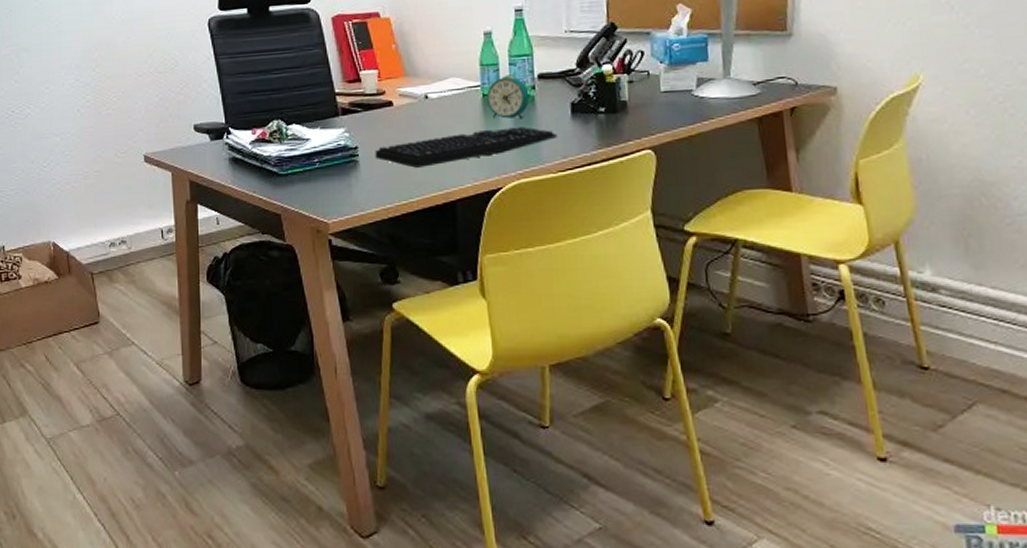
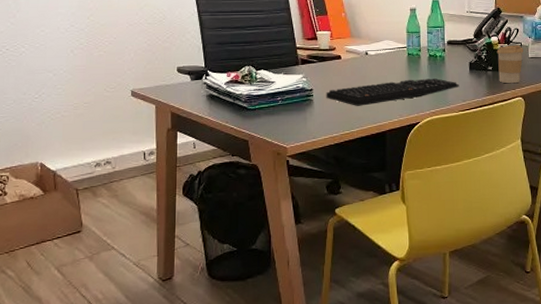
alarm clock: present [487,74,530,119] -> none [411,40,441,73]
coffee cup: none [611,74,652,131] -> present [496,45,523,84]

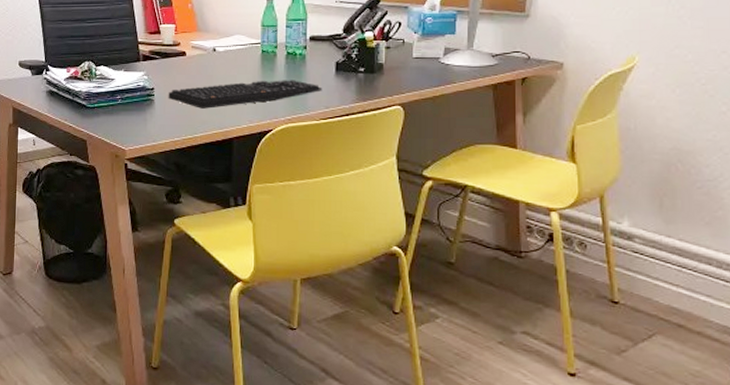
coffee cup: present [496,45,523,84] -> none [371,42,406,89]

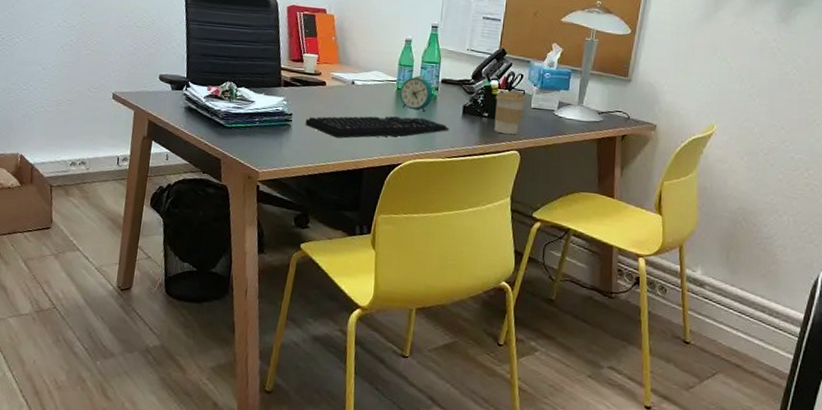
alarm clock: none [266,35,301,73] -> present [400,75,433,112]
coffee cup: none [371,42,406,89] -> present [494,91,526,135]

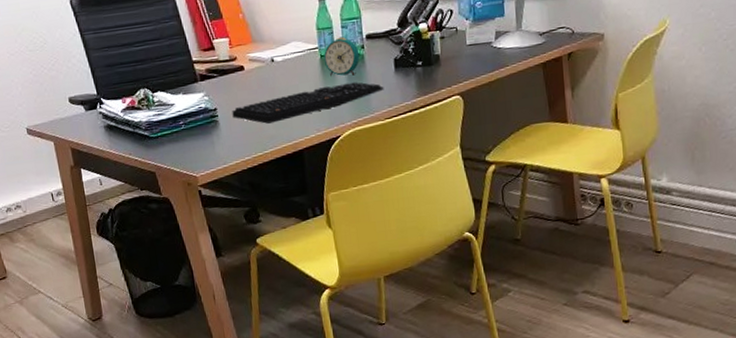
coffee cup: present [494,91,526,135] -> none [426,30,460,80]

